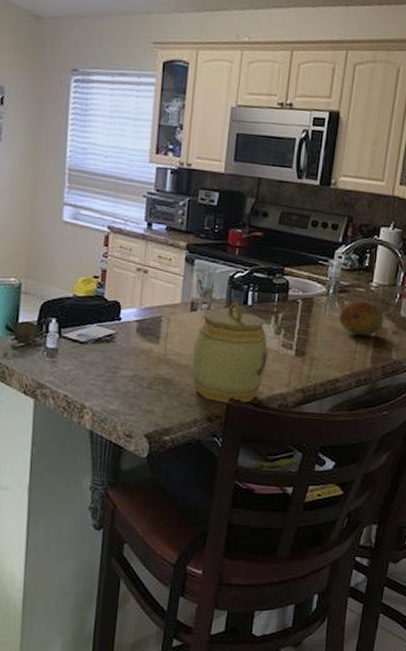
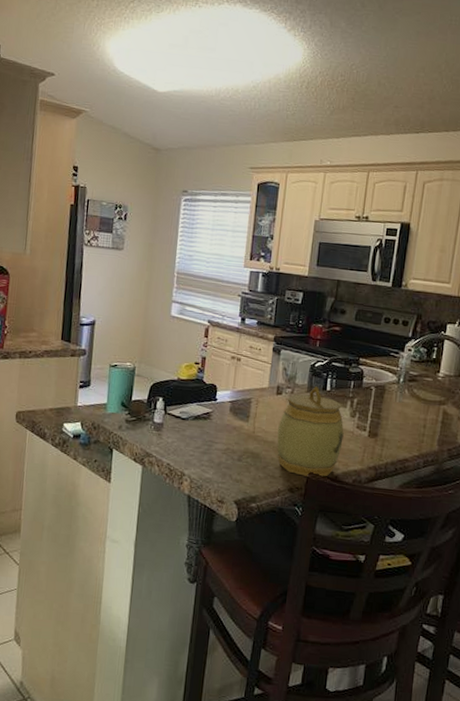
fruit: present [338,300,384,336] -> none [408,388,450,421]

